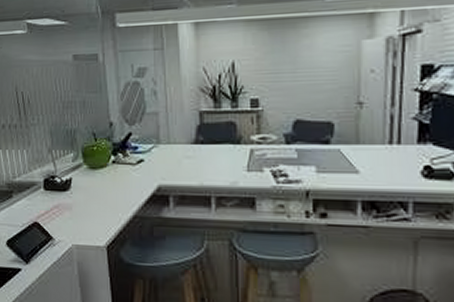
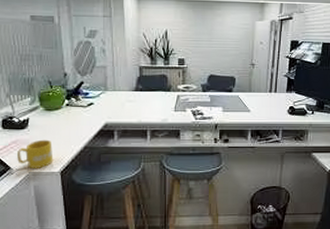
mug: none [59,204,99,242] -> present [17,139,54,169]

